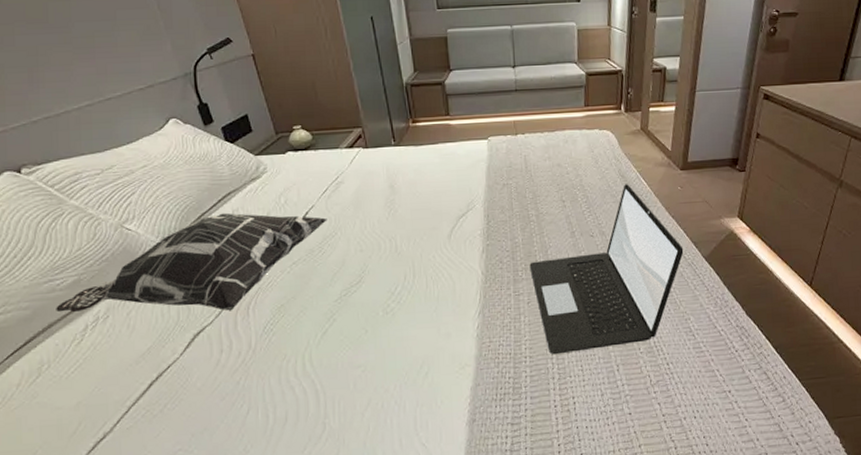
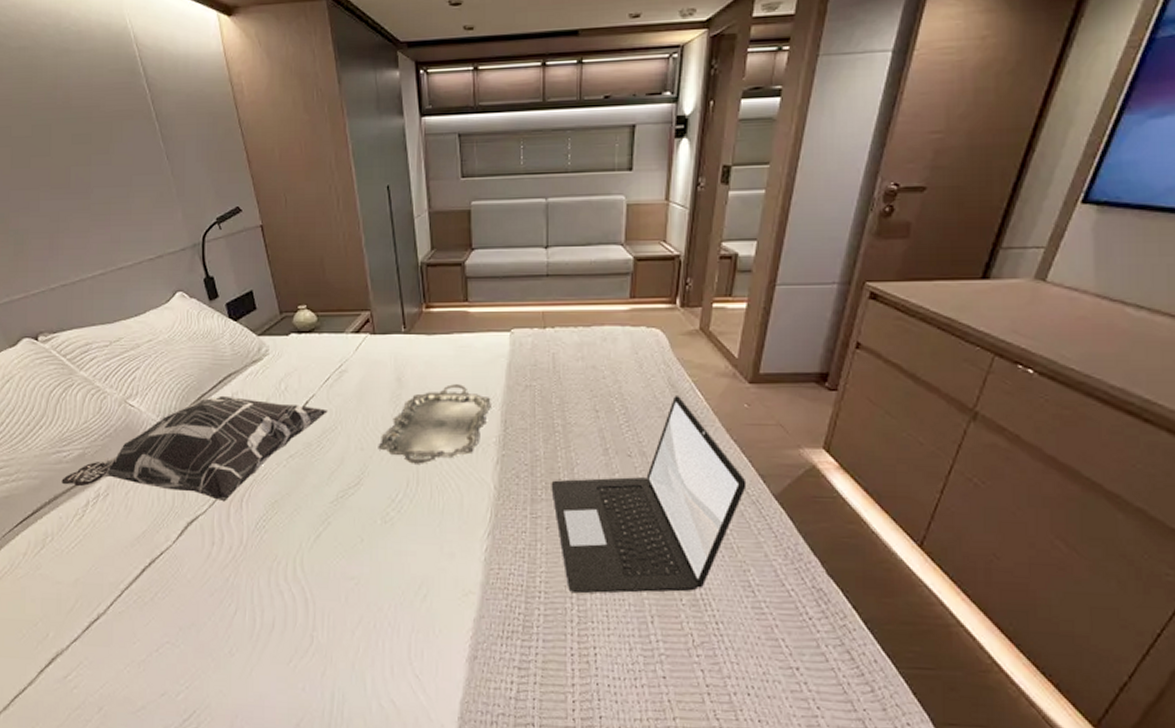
serving tray: none [376,187,475,260] -> present [378,384,491,464]

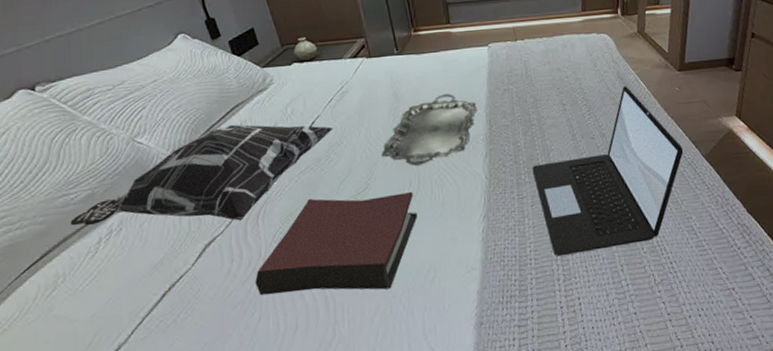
hardback book: none [234,488,412,601] -> present [255,191,418,296]

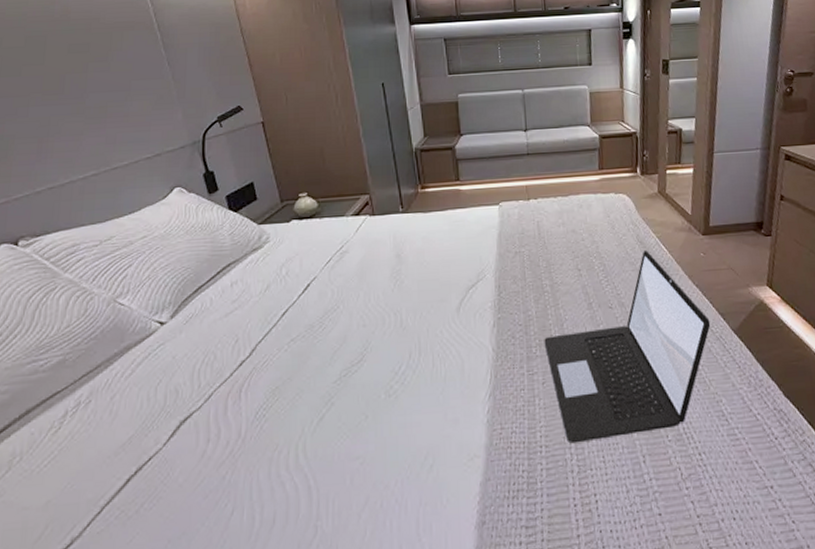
decorative pillow: present [70,124,333,226] -> none [36,285,329,397]
hardback book: present [255,191,418,296] -> none [231,364,416,483]
serving tray: present [381,94,477,166] -> none [380,256,485,335]

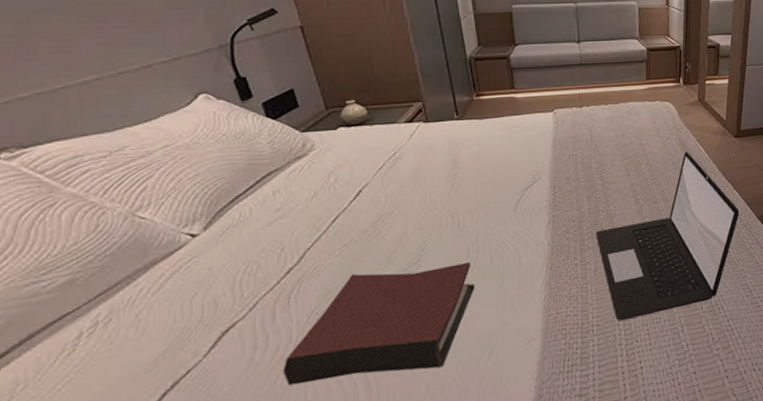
hardback book: none [231,364,416,483] -> present [283,261,475,386]

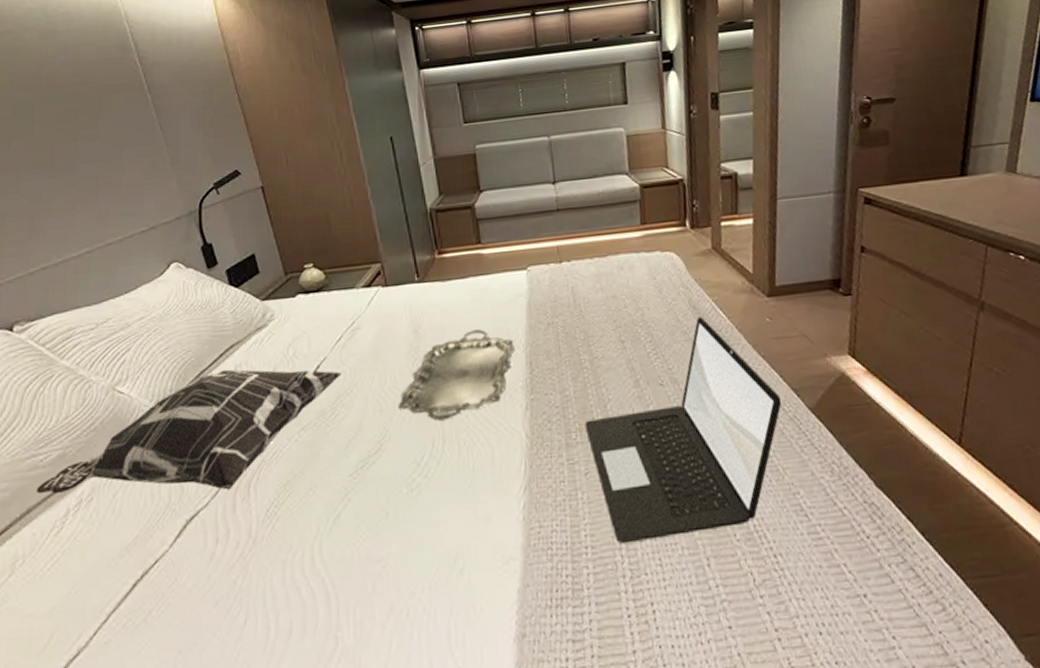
decorative pillow: none [39,194,383,320] -> present [36,369,341,495]
hardback book: present [283,261,475,386] -> none [243,453,442,589]
serving tray: none [437,160,541,235] -> present [398,329,515,421]

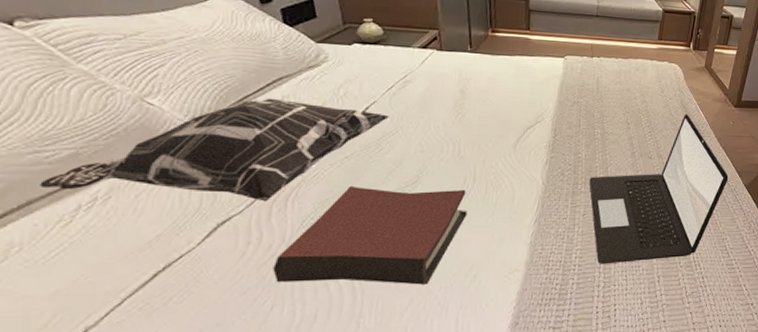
hardback book: none [243,453,442,589] -> present [273,187,467,285]
serving tray: present [398,329,515,421] -> none [438,98,545,165]

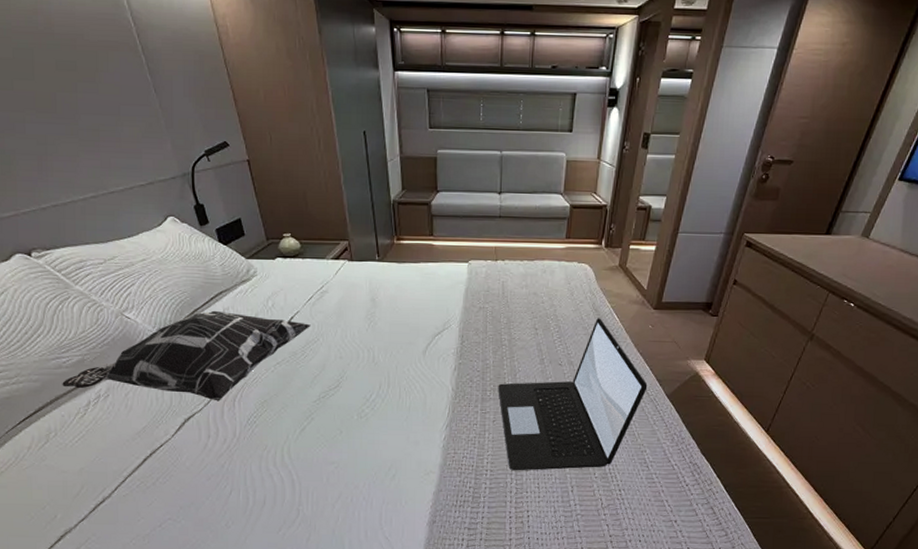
hardback book: present [273,187,467,285] -> none [229,390,384,480]

